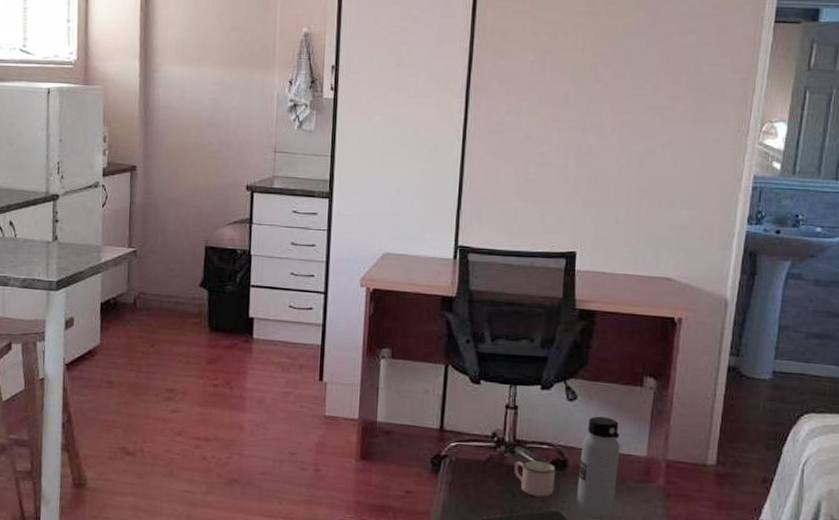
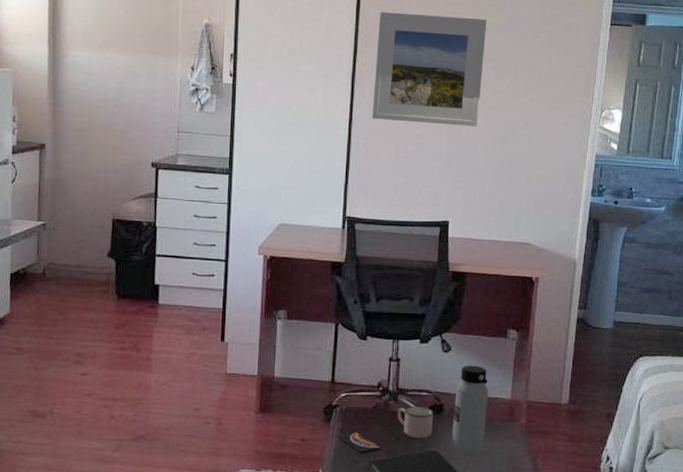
smartphone: none [445,485,495,511] -> present [337,431,381,454]
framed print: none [488,14,625,144] -> present [371,11,487,126]

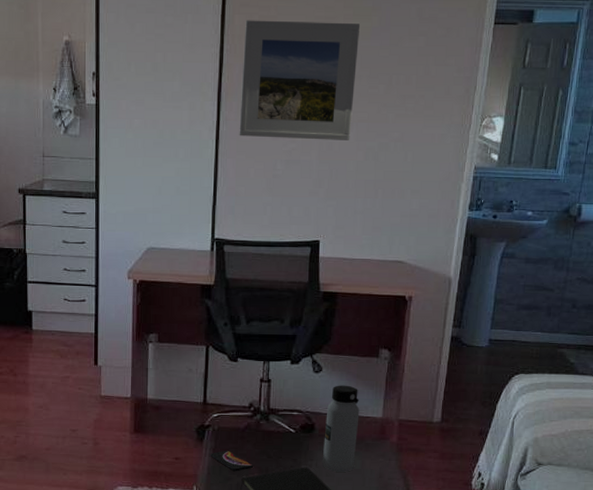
mug: present [398,405,434,439] -> none [269,425,305,457]

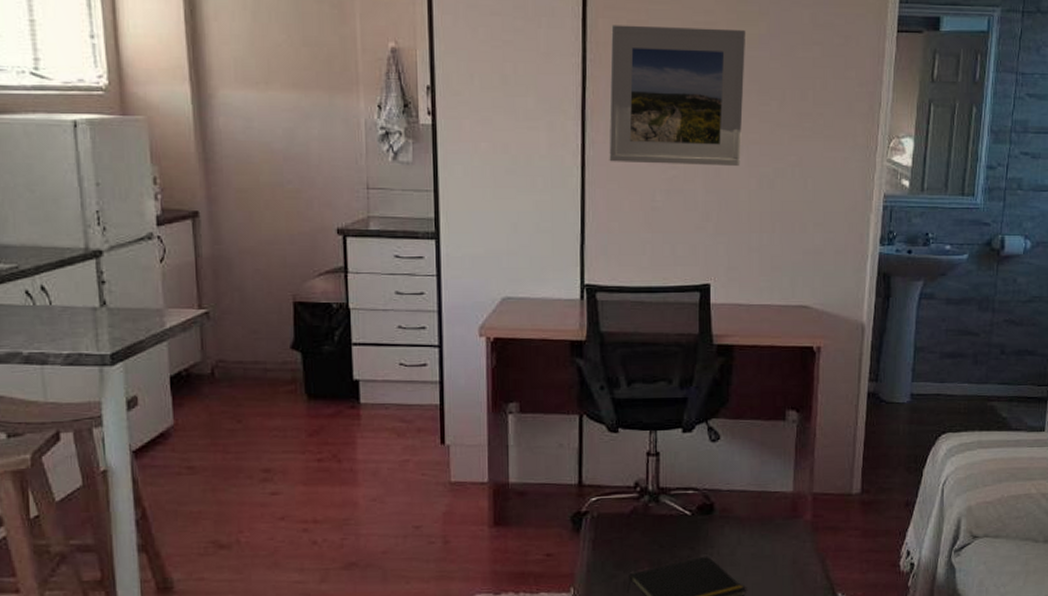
smartphone: present [210,450,253,472] -> none [589,541,642,567]
water bottle: present [322,385,360,472] -> none [725,455,766,560]

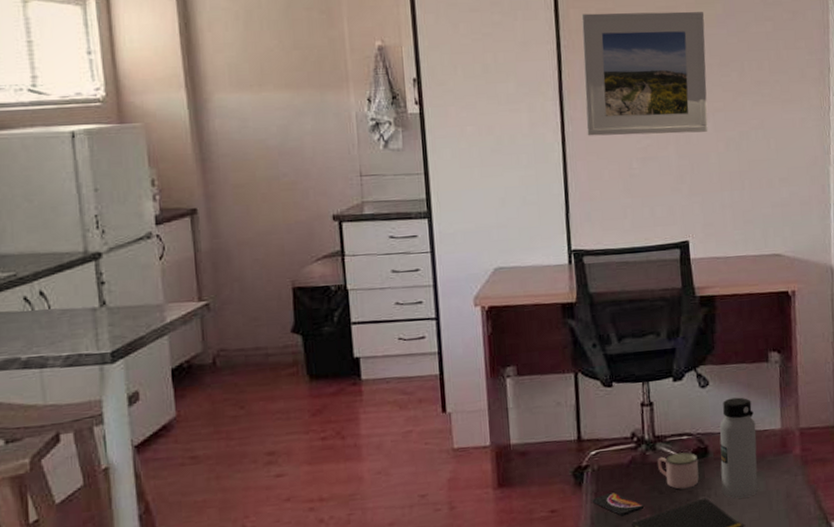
smartphone: none [589,541,642,567] -> present [592,491,643,517]
mug: none [660,506,703,545] -> present [658,451,699,489]
water bottle: none [725,455,766,560] -> present [719,397,758,499]

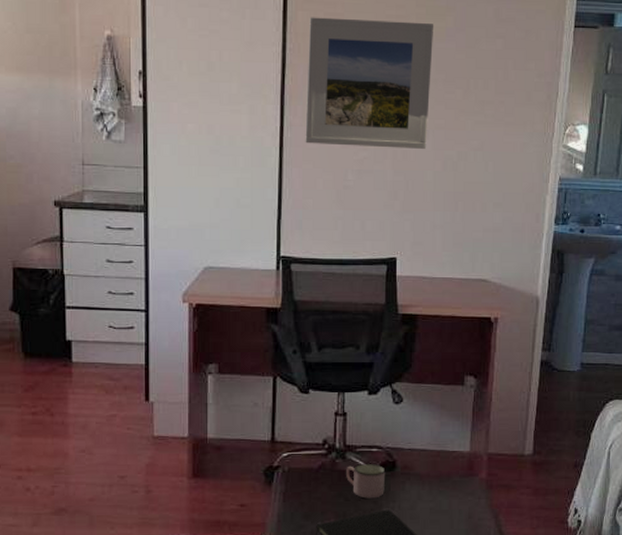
smartphone: present [592,491,643,517] -> none [280,493,329,518]
water bottle: present [719,397,758,499] -> none [405,417,445,514]

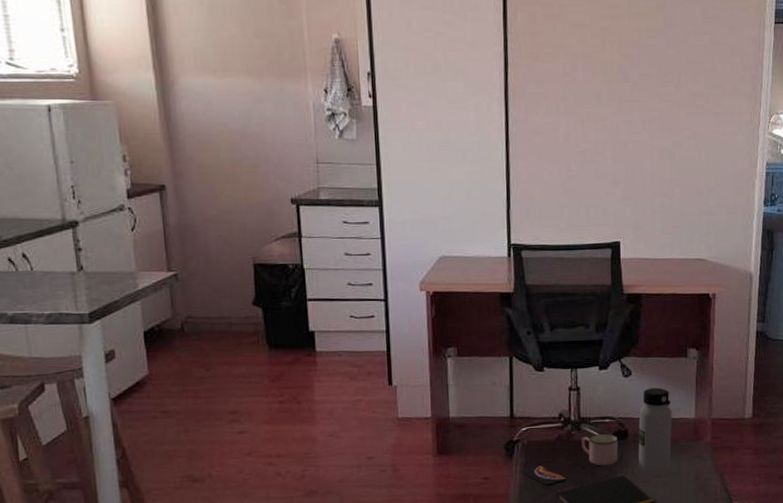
smartphone: none [280,493,329,518] -> present [521,464,567,487]
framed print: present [305,17,434,149] -> none [528,18,646,140]
water bottle: none [405,417,445,514] -> present [638,387,672,477]

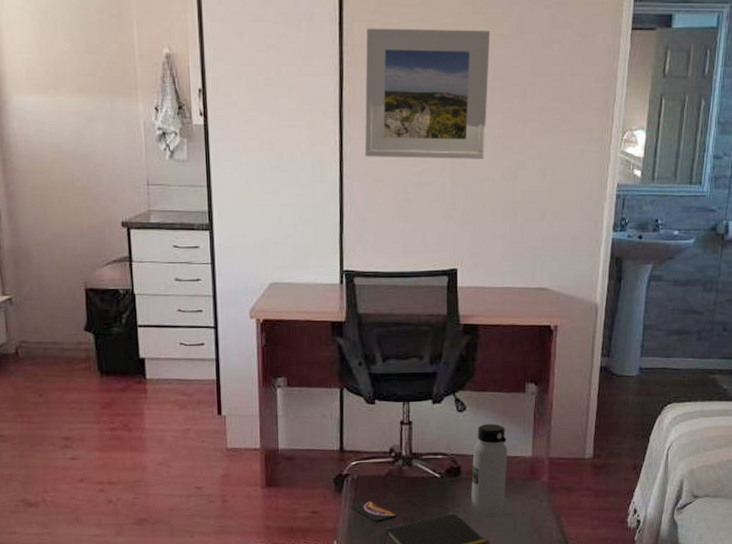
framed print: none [528,18,646,140] -> present [364,28,491,159]
mug: present [582,433,619,466] -> none [413,469,451,504]

